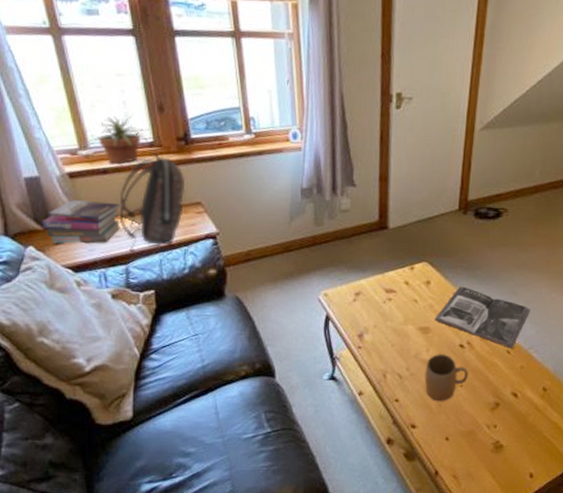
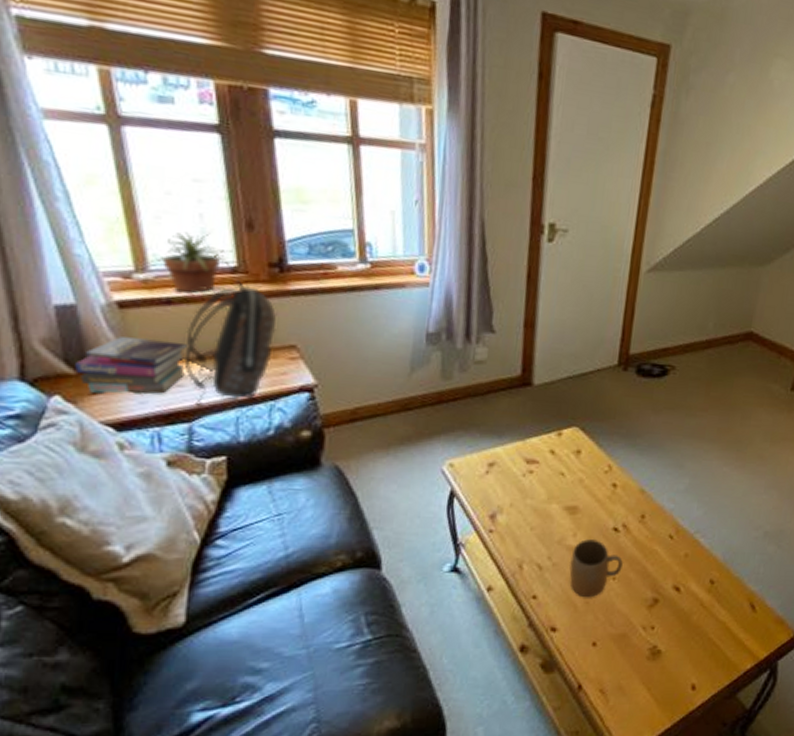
magazine: present [435,286,531,349] -> none [585,456,699,533]

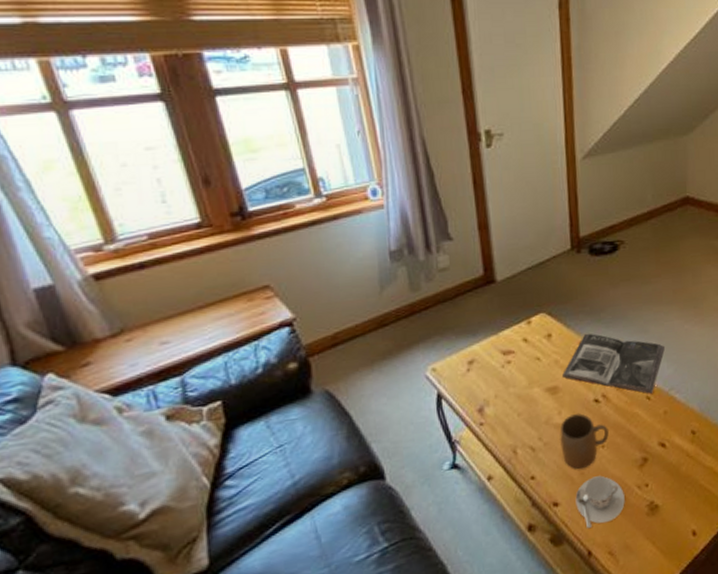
books: present [75,337,187,394] -> none [63,302,169,365]
potted plant: present [151,232,233,293] -> none [118,195,195,256]
backpack: present [185,280,278,405] -> none [163,234,248,358]
teacup: none [574,608,628,662] -> present [575,475,625,529]
magazine: none [585,456,699,533] -> present [562,333,666,394]

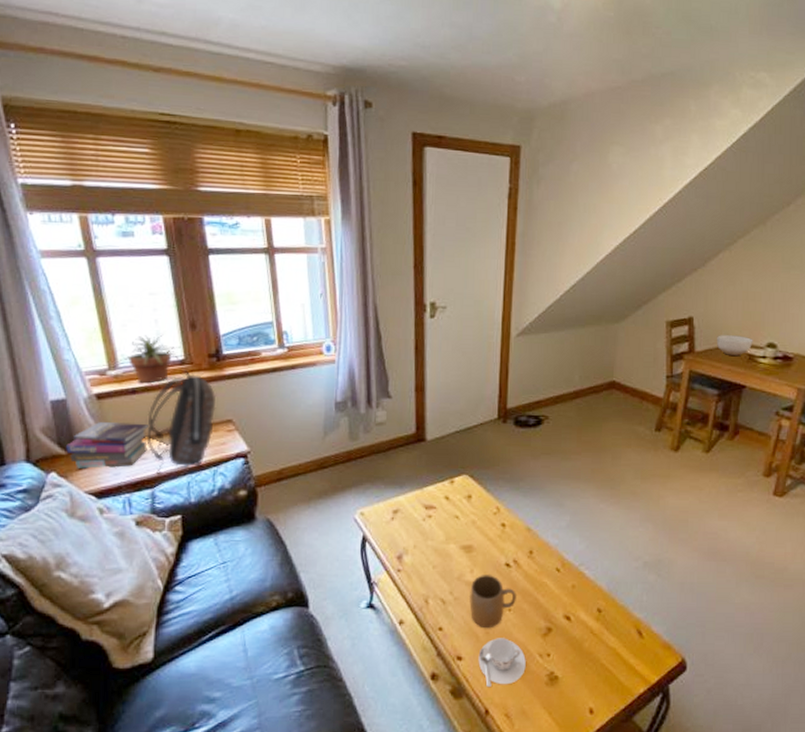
books: none [63,302,169,365] -> present [66,422,148,469]
potted plant: none [118,195,195,256] -> present [120,334,181,384]
backpack: none [163,234,248,358] -> present [147,370,217,474]
magazine: present [562,333,666,394] -> none [478,499,579,566]

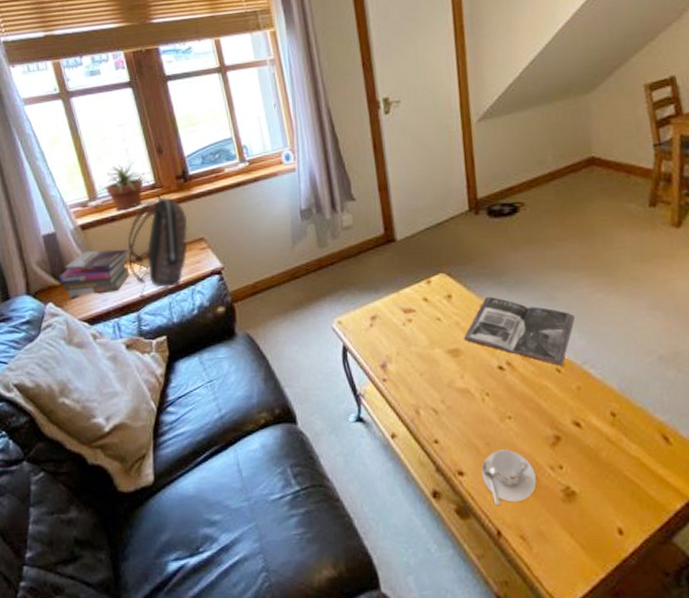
mug: present [468,575,516,627] -> none [462,380,516,438]
magazine: none [478,499,579,566] -> present [464,296,576,366]

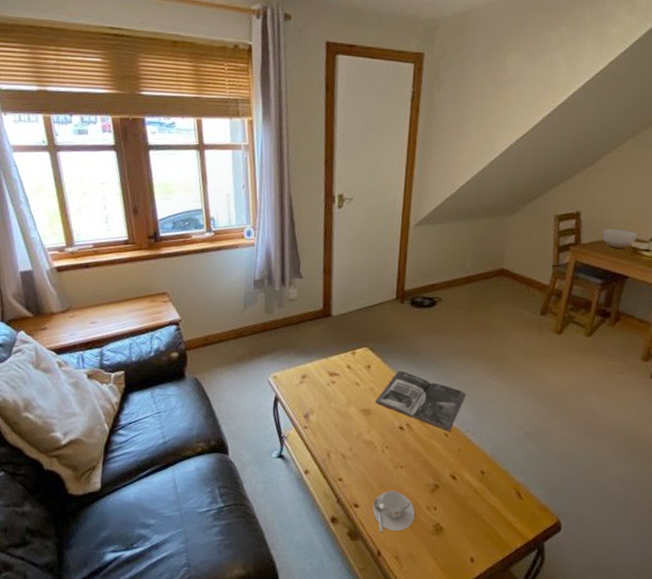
books: present [59,249,130,297] -> none [32,291,98,329]
potted plant: present [98,162,151,211] -> none [76,218,126,260]
backpack: present [127,194,188,297] -> none [97,249,154,336]

